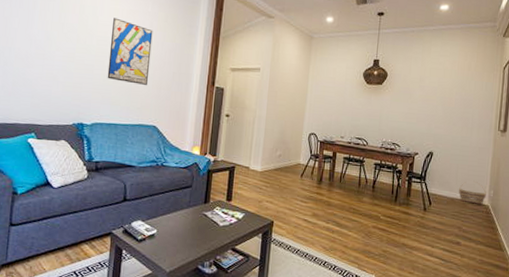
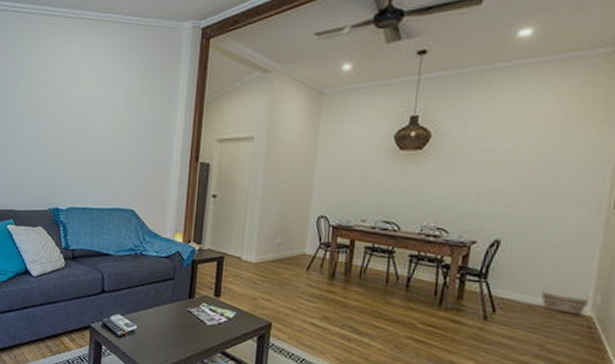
wall art: present [107,17,153,85] -> none [81,89,128,164]

